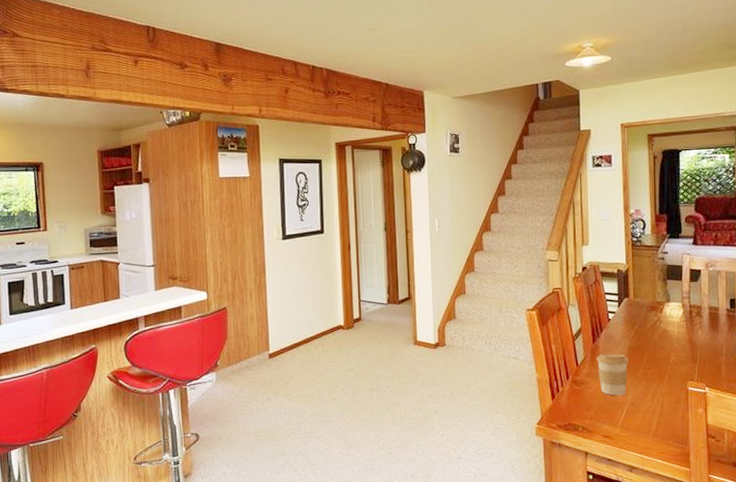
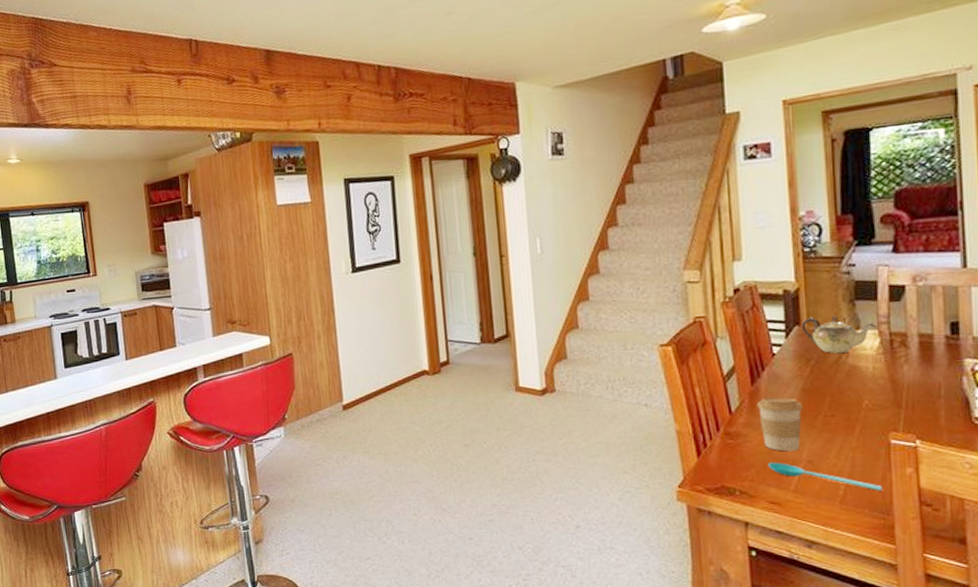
spoon: none [603,404,682,427] -> present [768,462,882,491]
teapot: none [629,290,682,320] -> present [801,315,878,353]

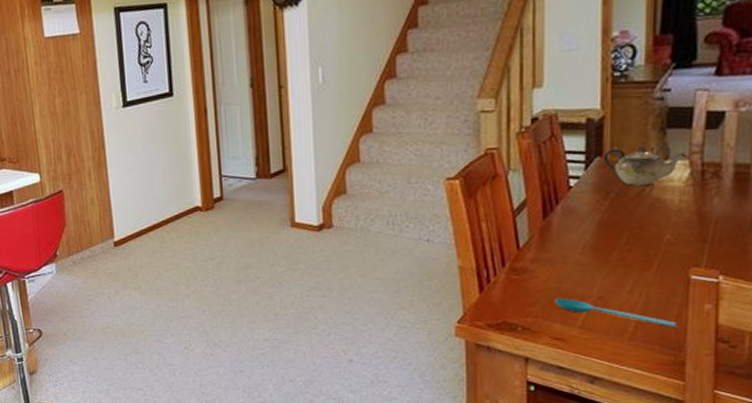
coffee cup: present [756,397,803,452] -> none [547,231,597,288]

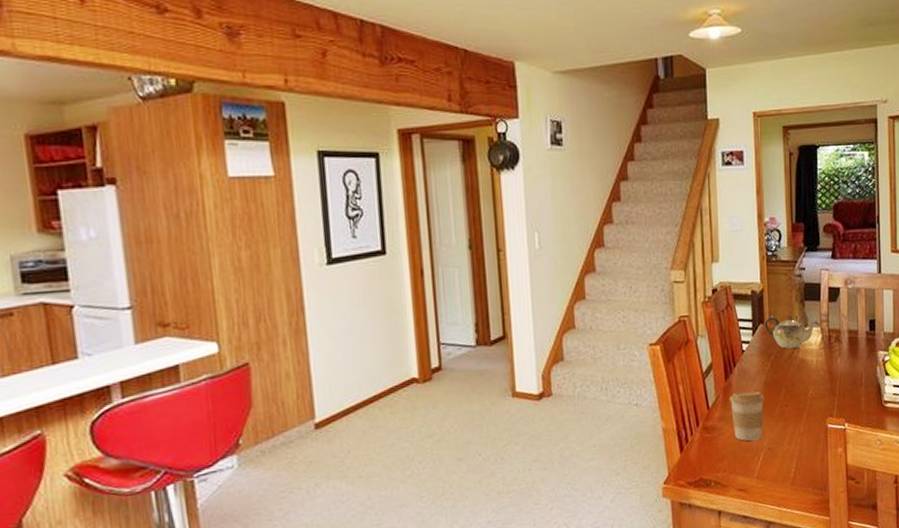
coffee cup: none [547,231,597,288] -> present [729,391,765,442]
spoon: present [554,298,676,327] -> none [737,451,821,471]

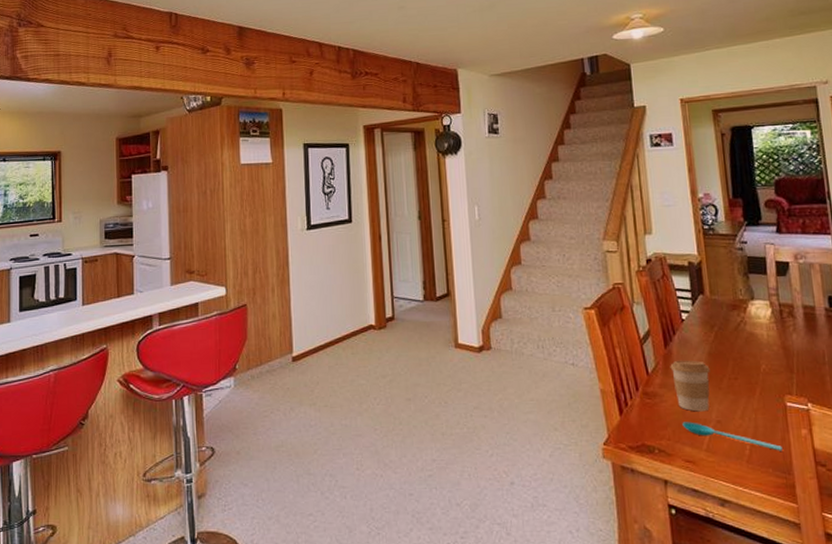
spoon: none [737,451,821,471] -> present [682,422,782,451]
teapot: present [765,314,820,349] -> none [705,286,769,321]

